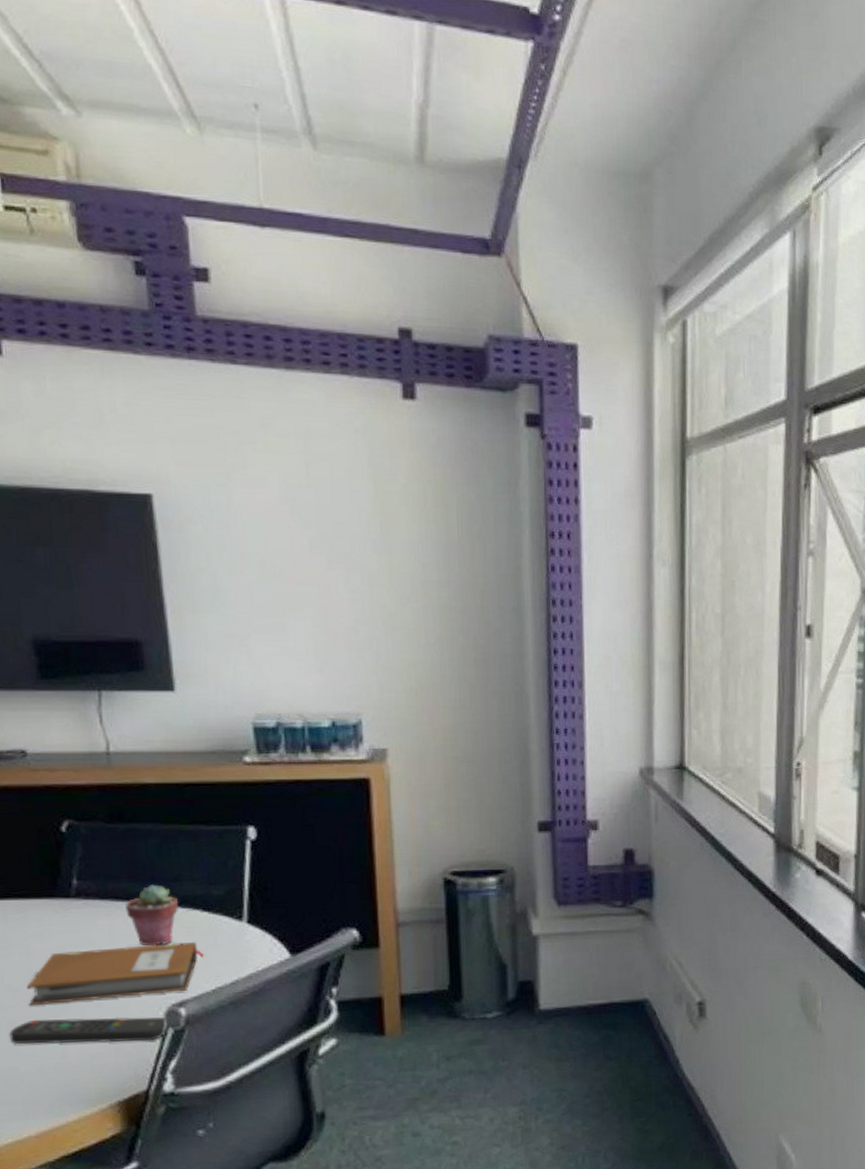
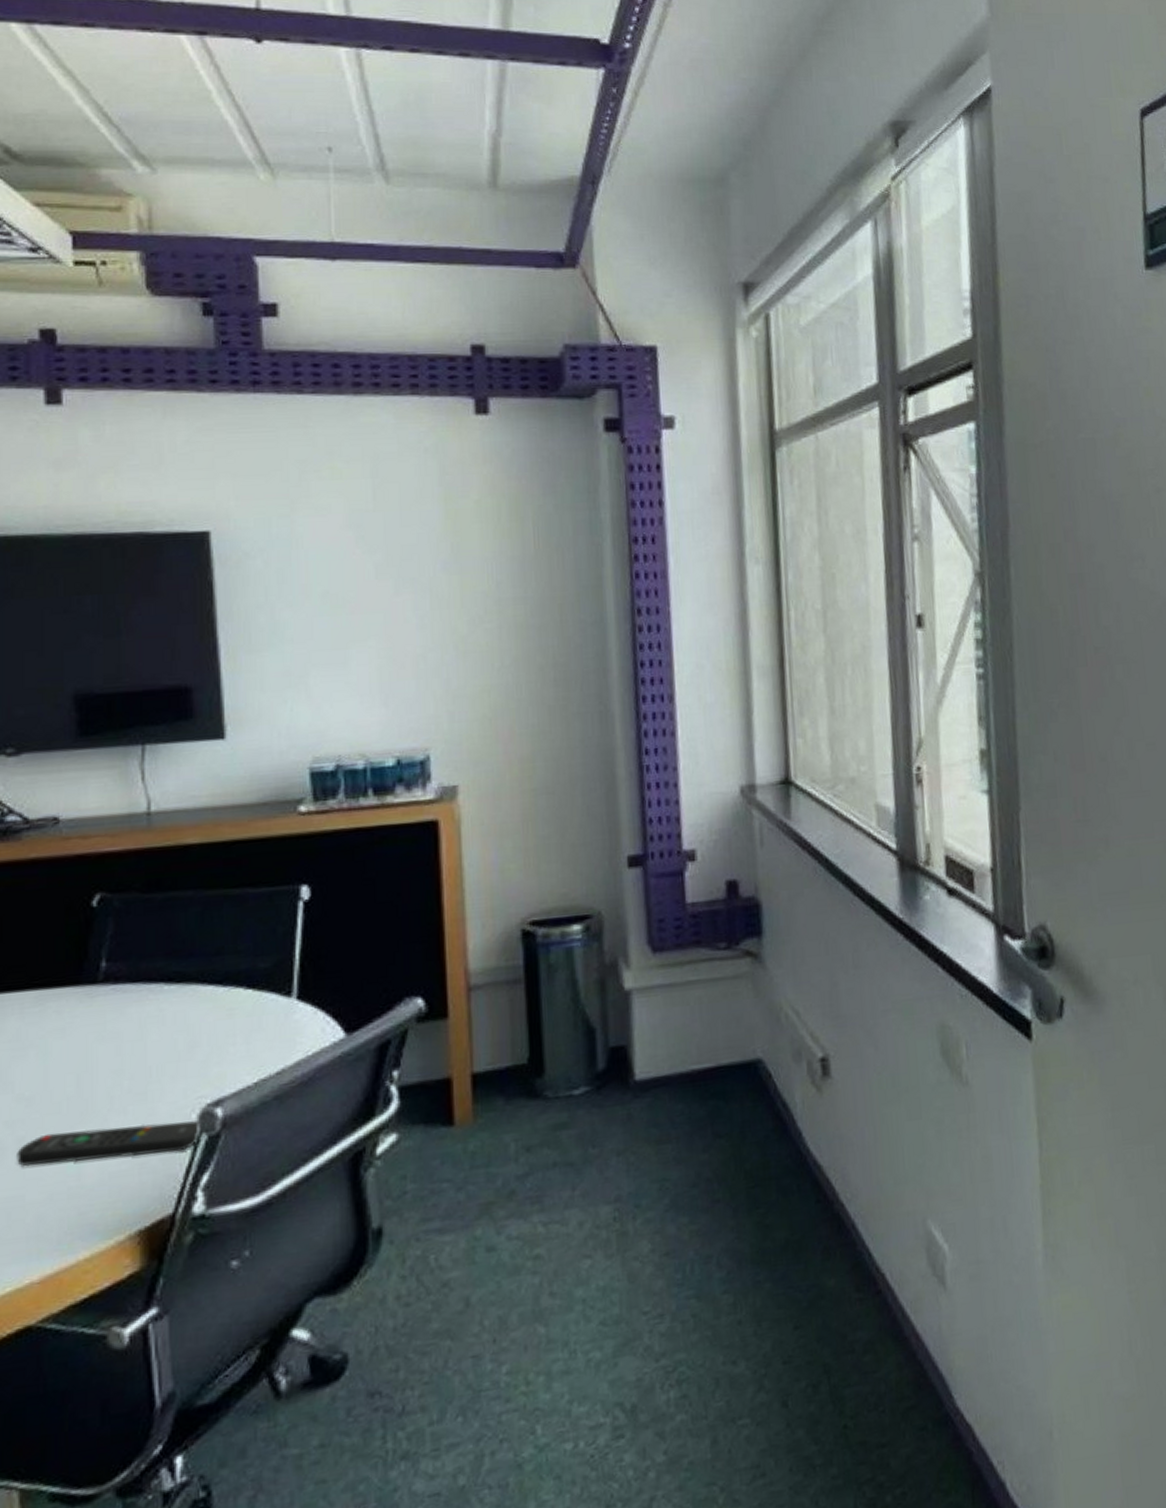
notebook: present [26,942,204,1006] -> none [41,1026,246,1118]
potted succulent: present [126,885,178,946] -> none [159,961,219,1035]

